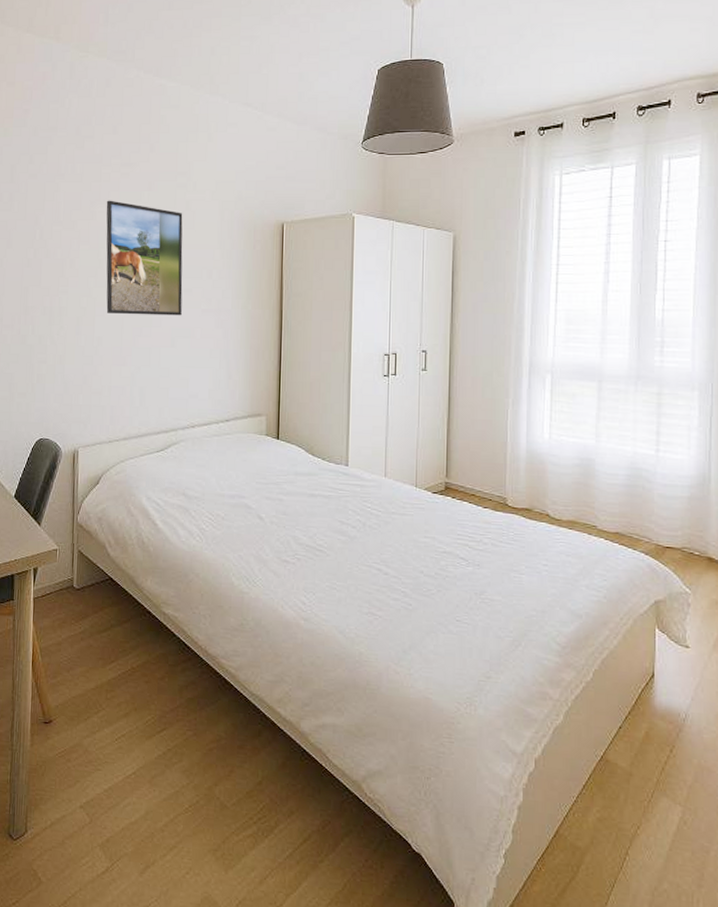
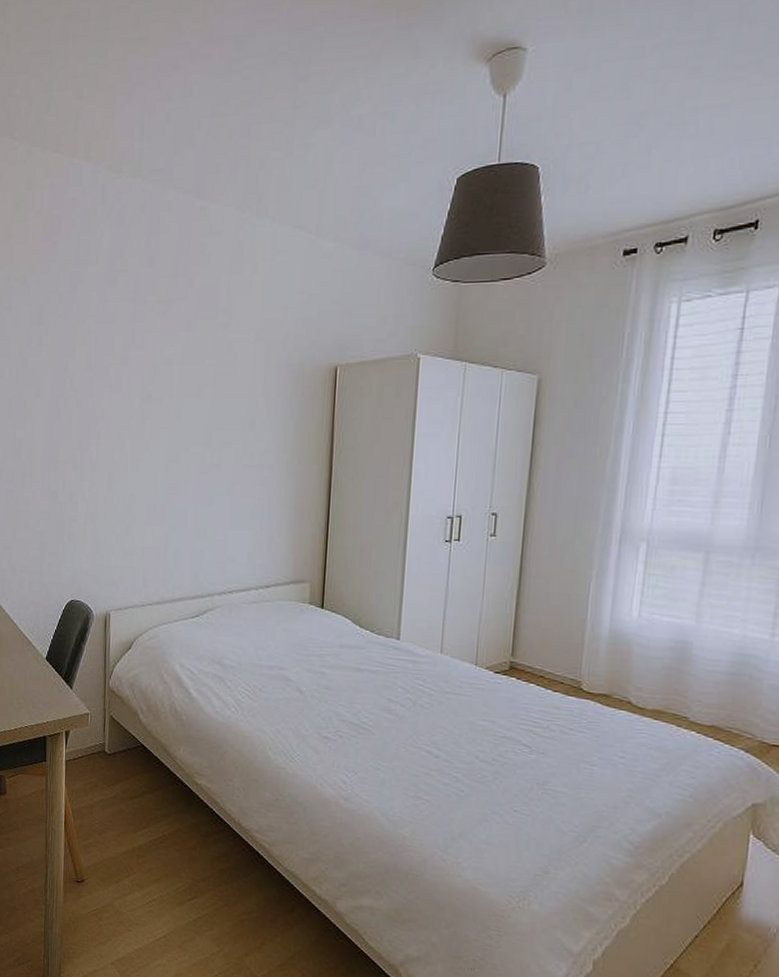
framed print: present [106,200,183,316] -> none [139,343,224,472]

